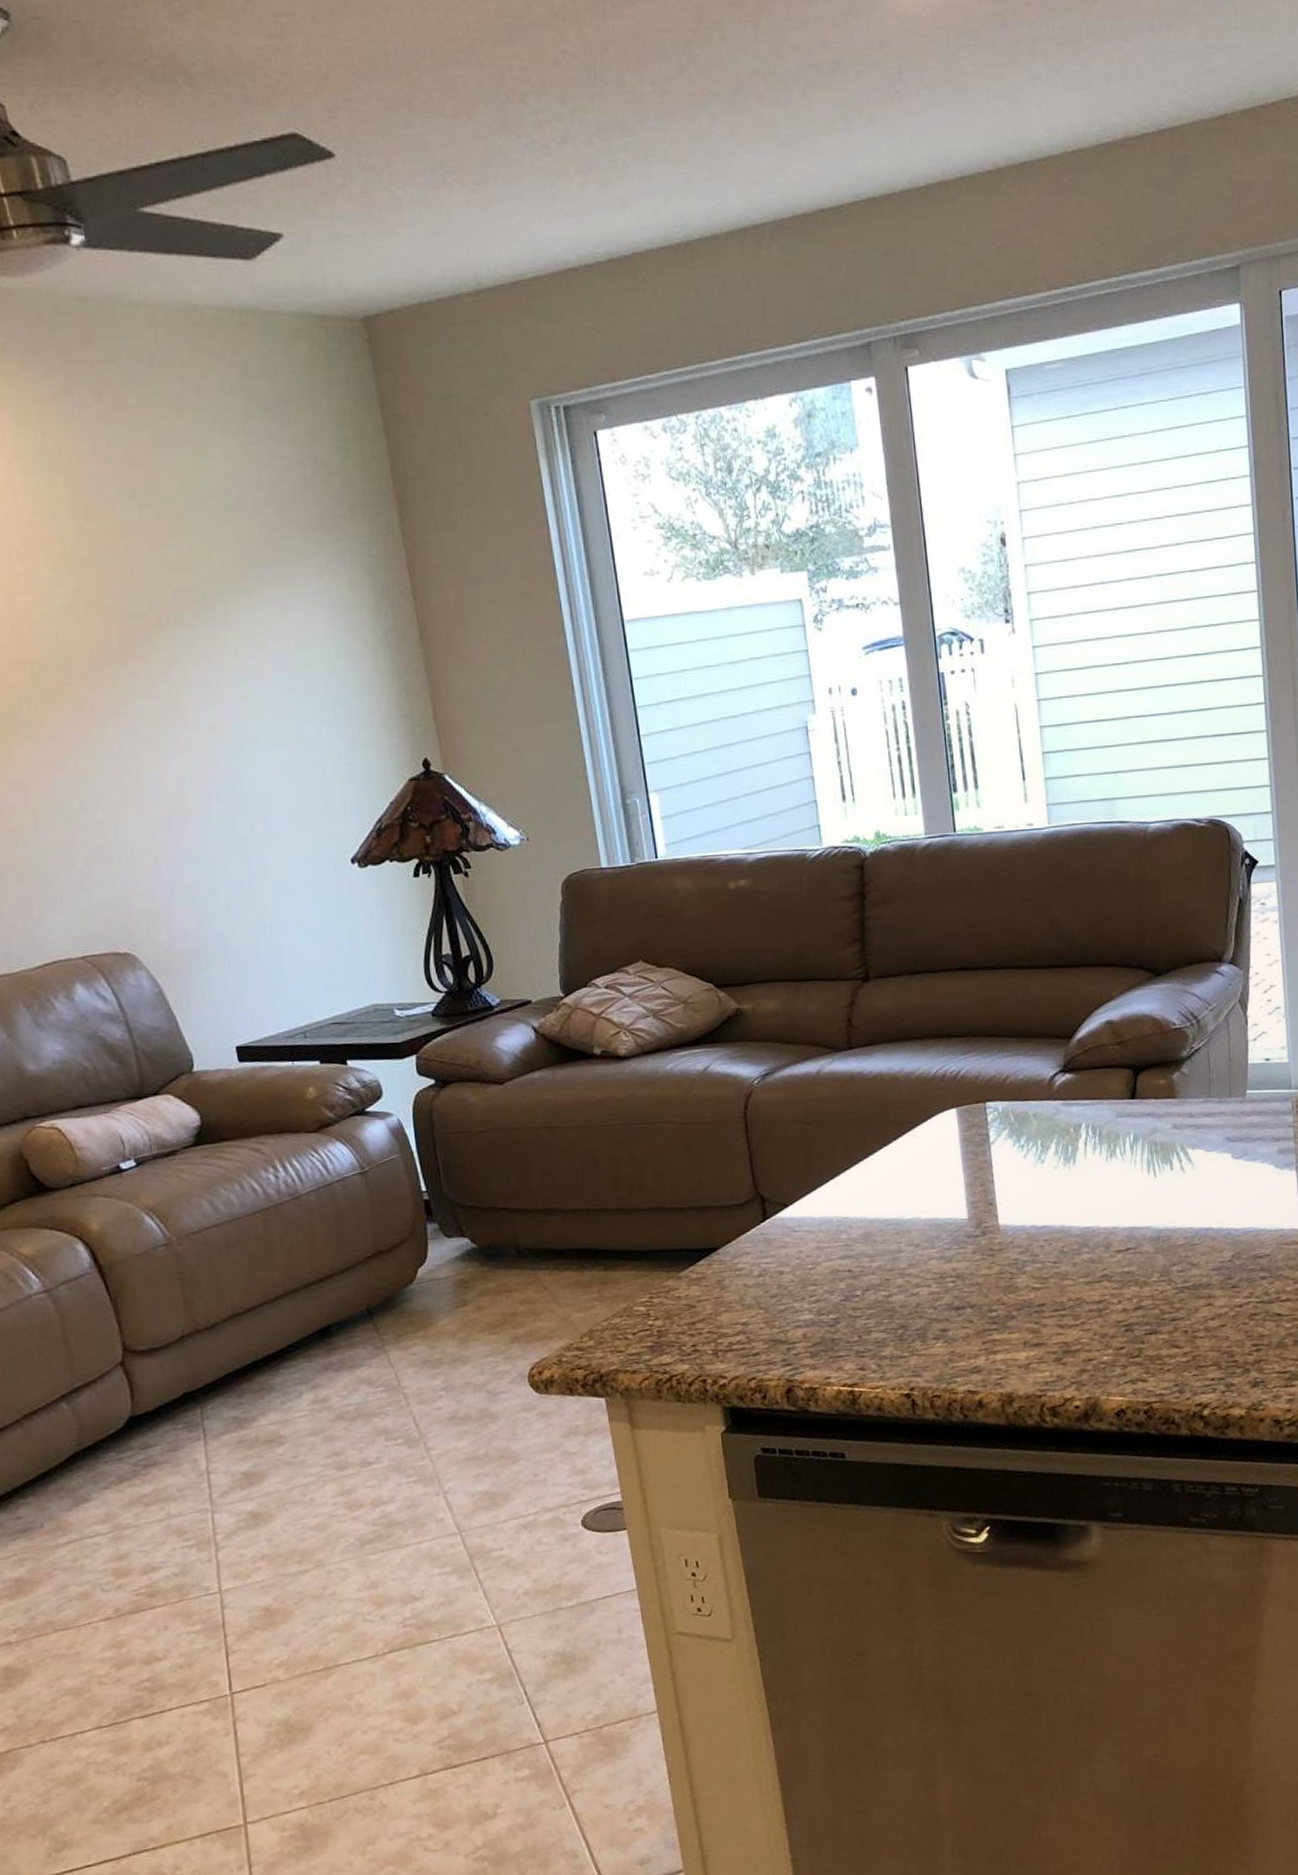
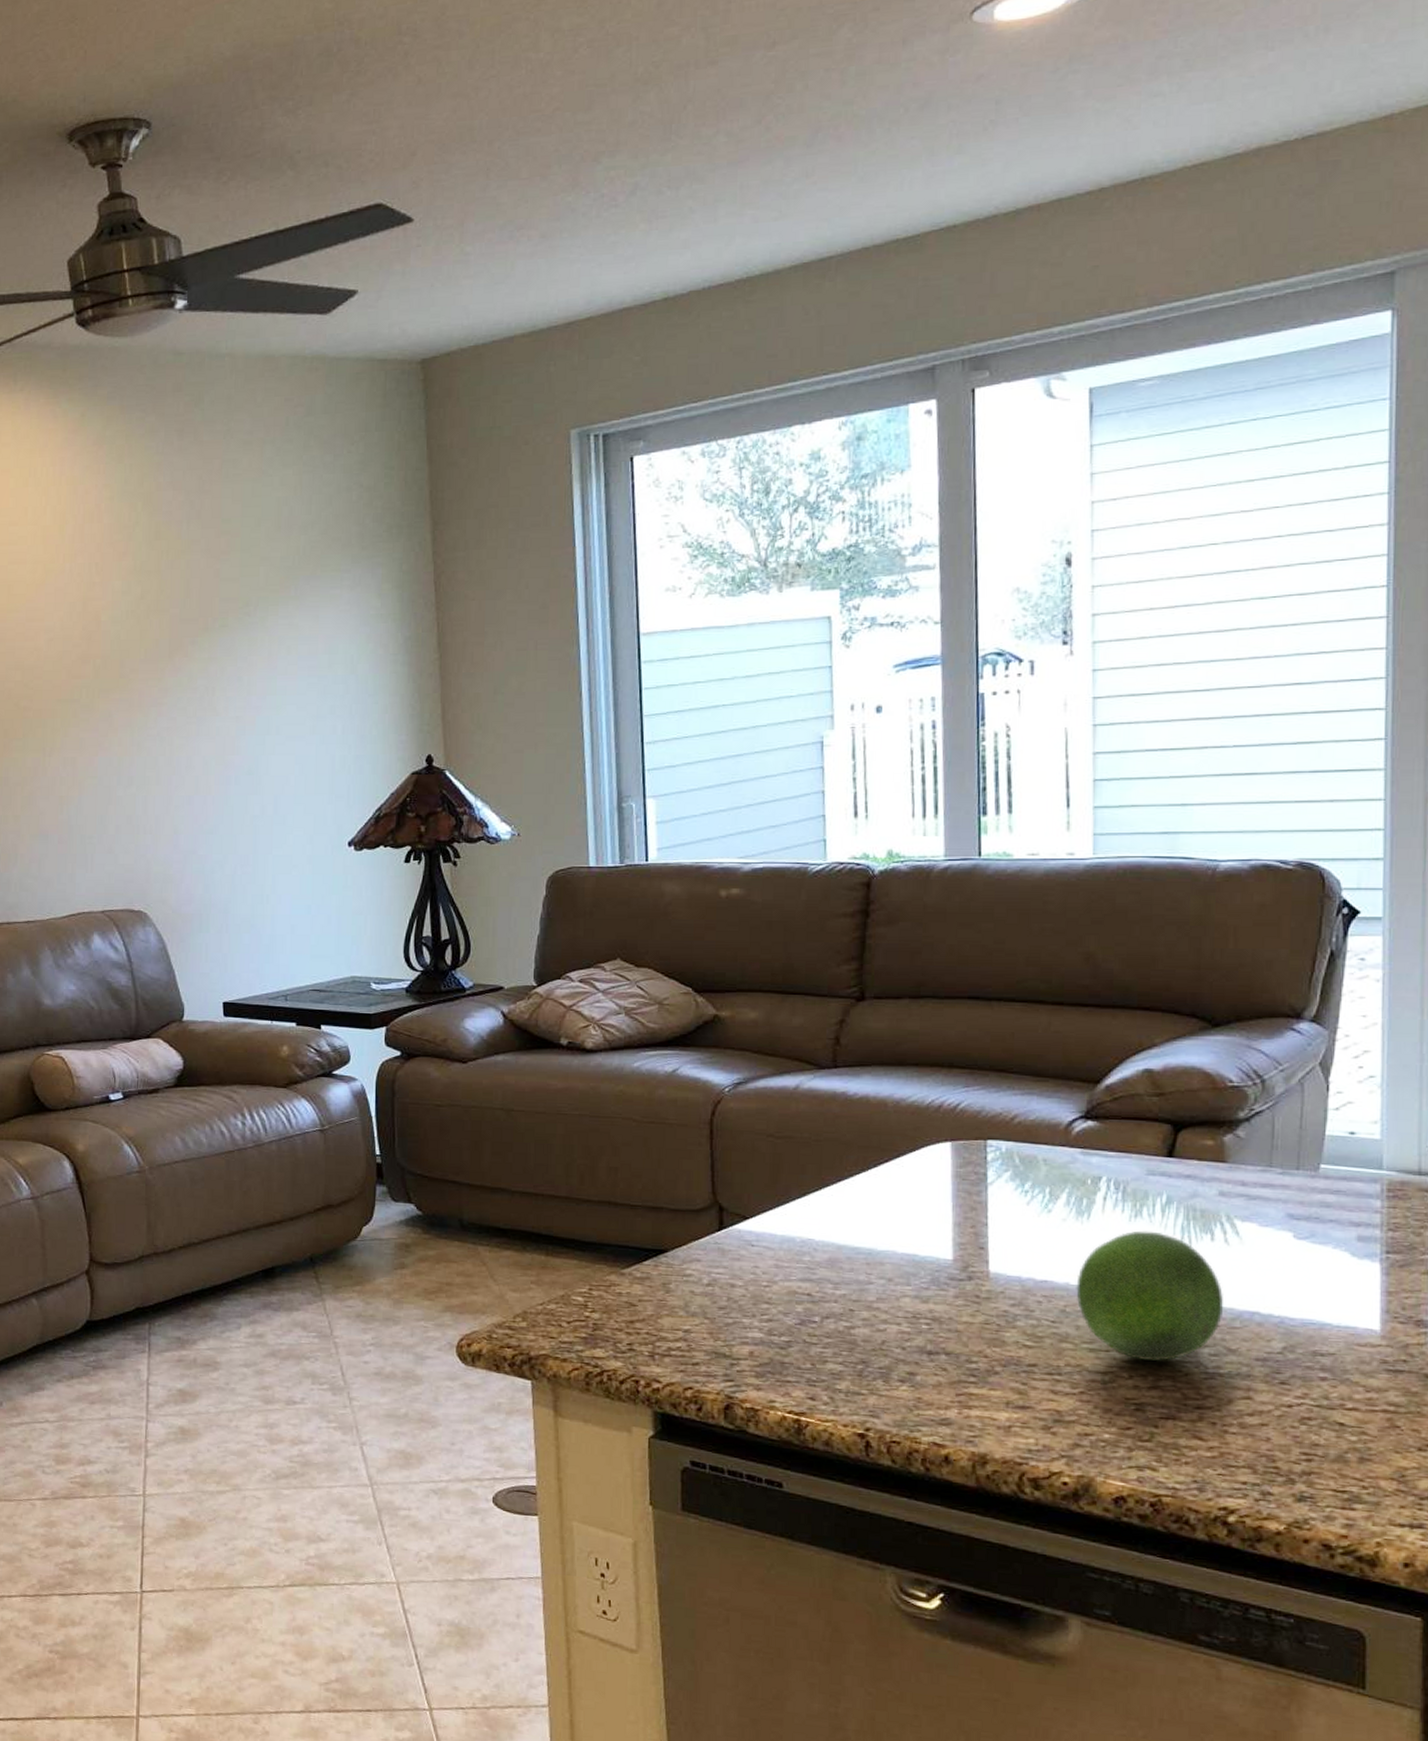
fruit: none [1070,1168,1185,1285] -> present [1076,1230,1224,1361]

